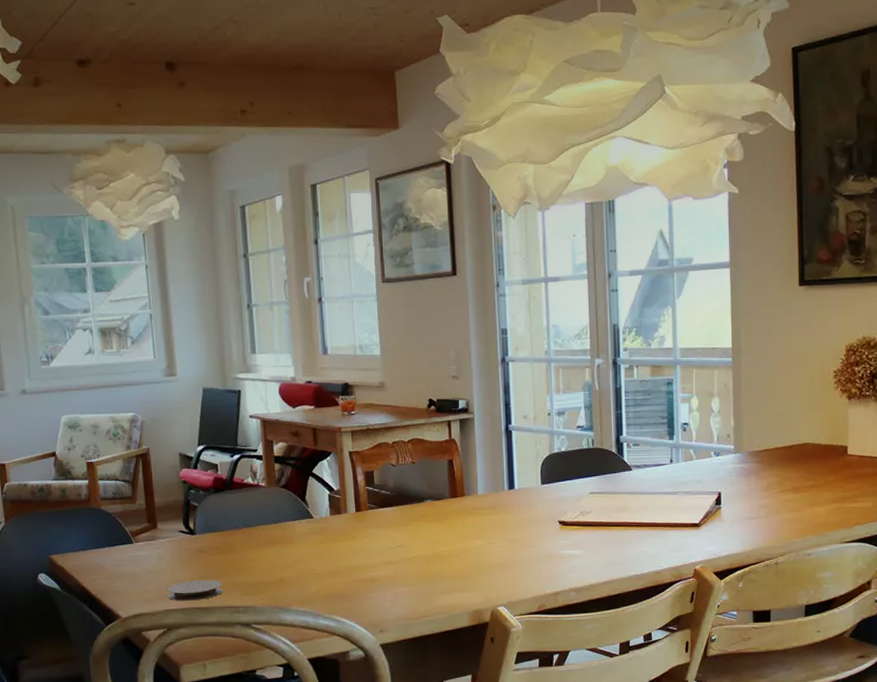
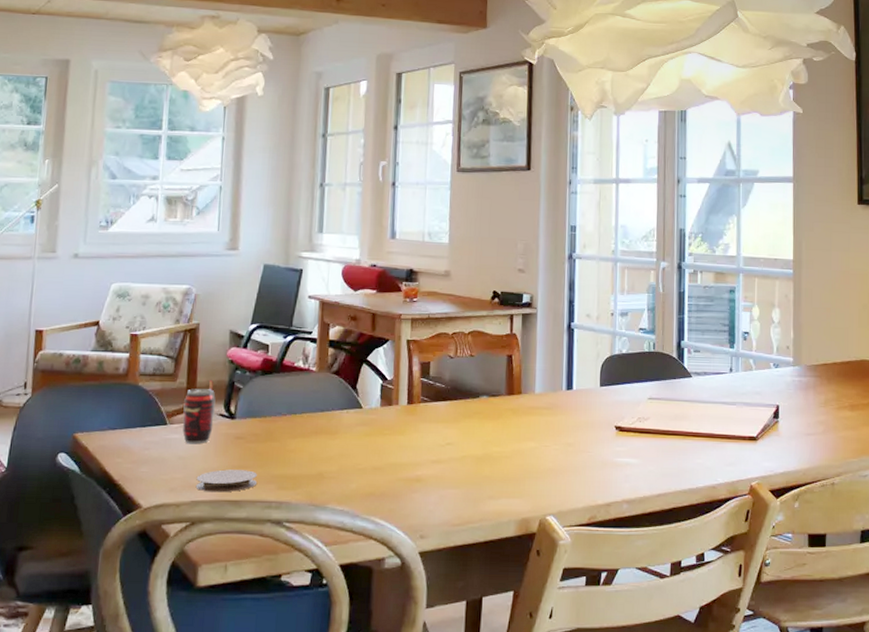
beverage can: none [145,499,176,559] -> present [182,379,216,443]

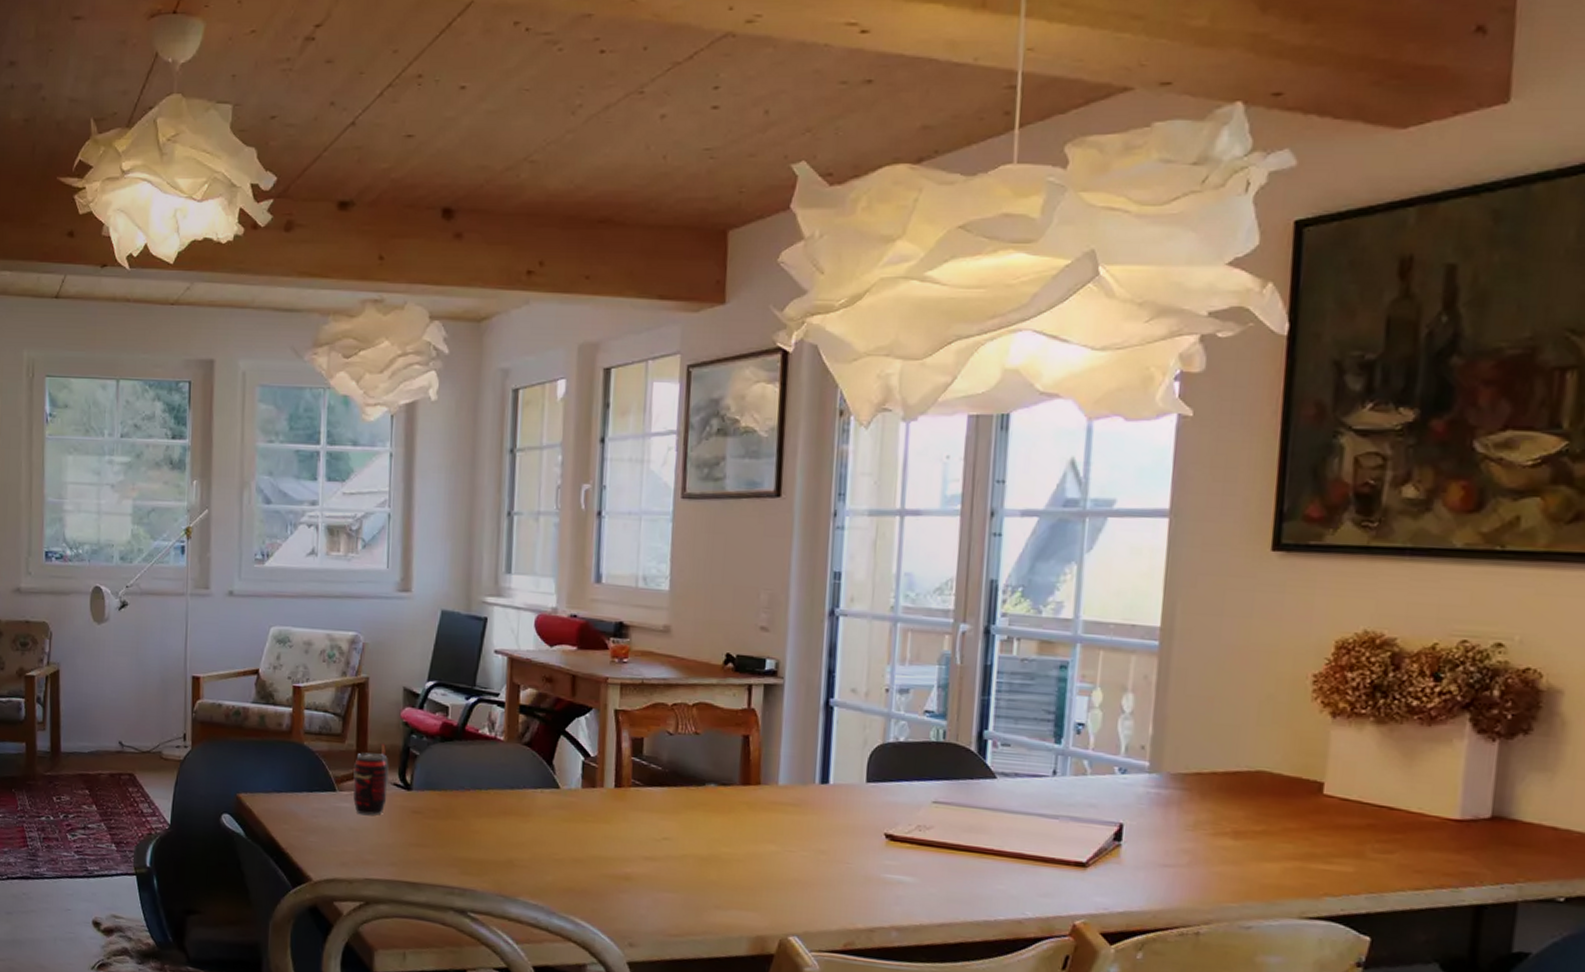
coaster: present [195,469,258,493] -> none [369,846,438,873]

